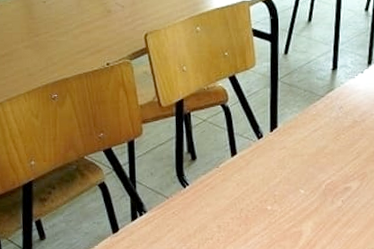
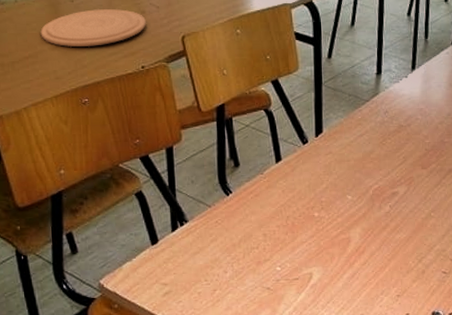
plate: none [15,9,112,45] -> present [40,9,146,47]

